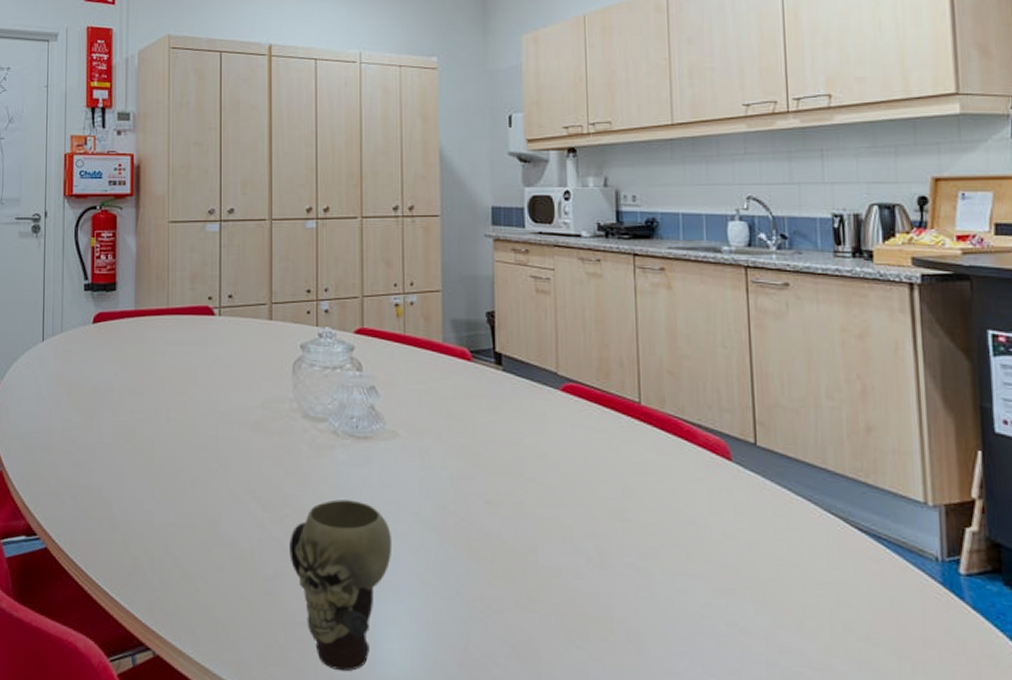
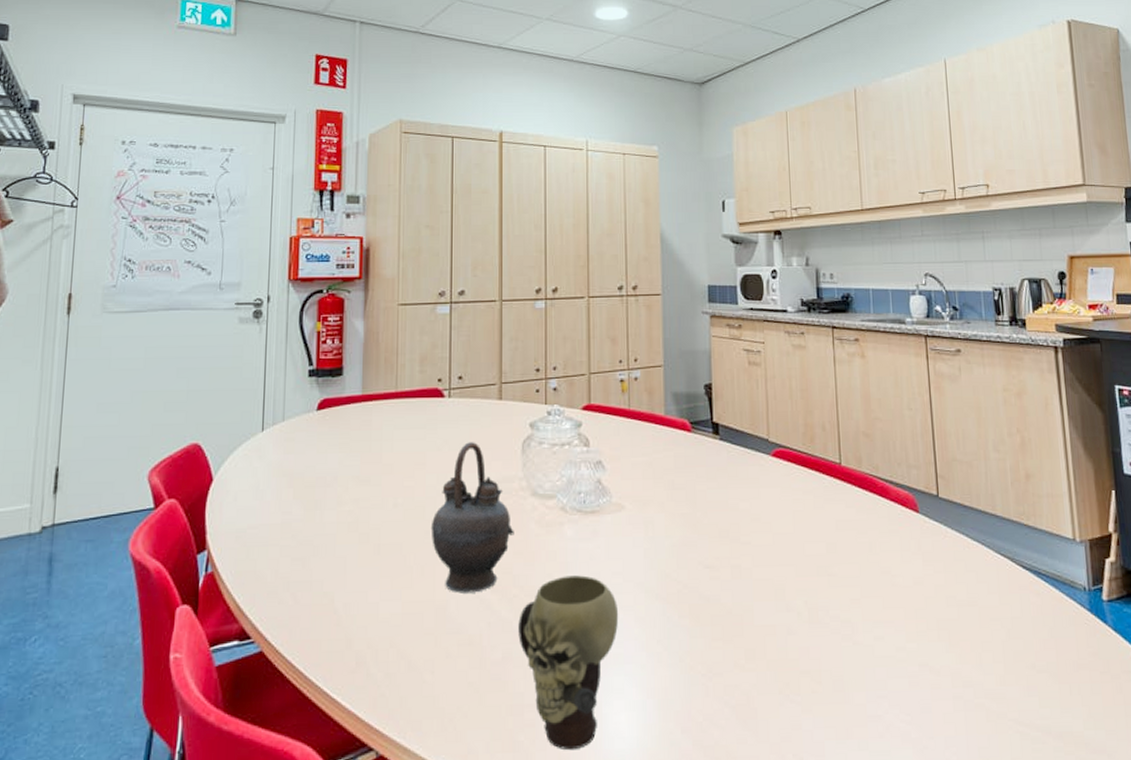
teapot: none [202,361,285,509] -> present [430,442,514,593]

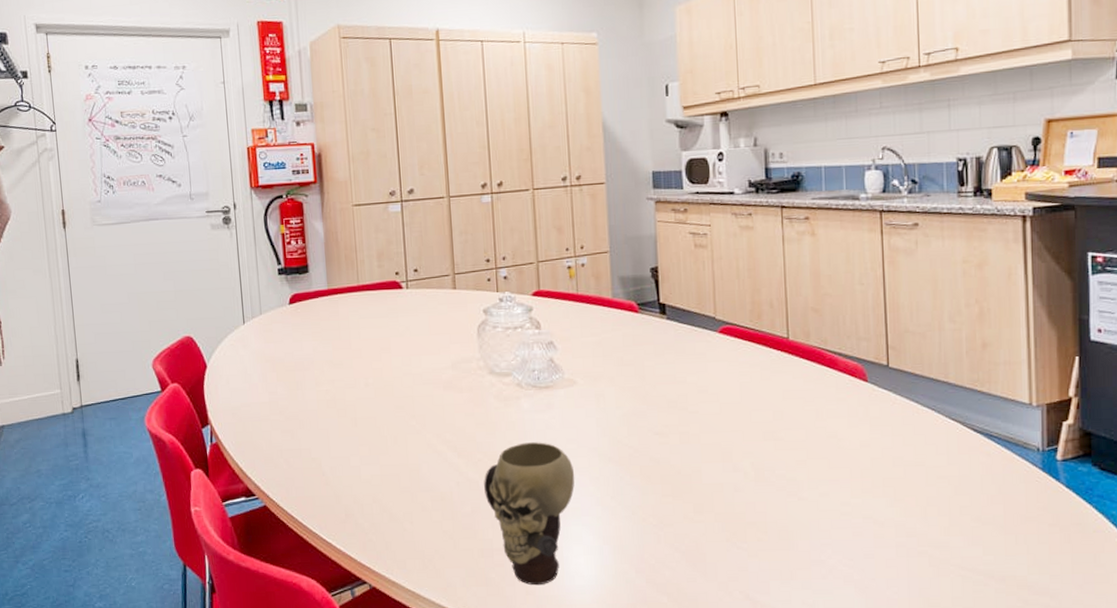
teapot: present [430,442,514,593] -> none [399,328,475,458]

